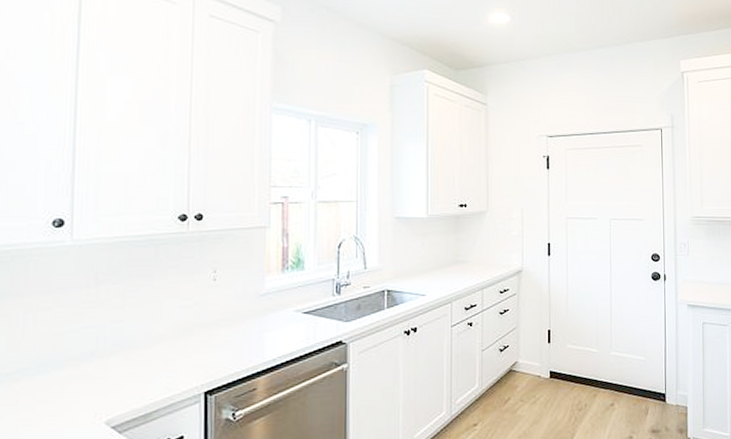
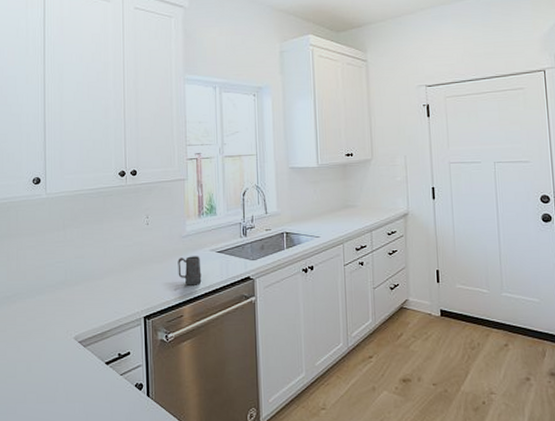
mug: none [252,318,283,353] -> present [178,256,202,286]

